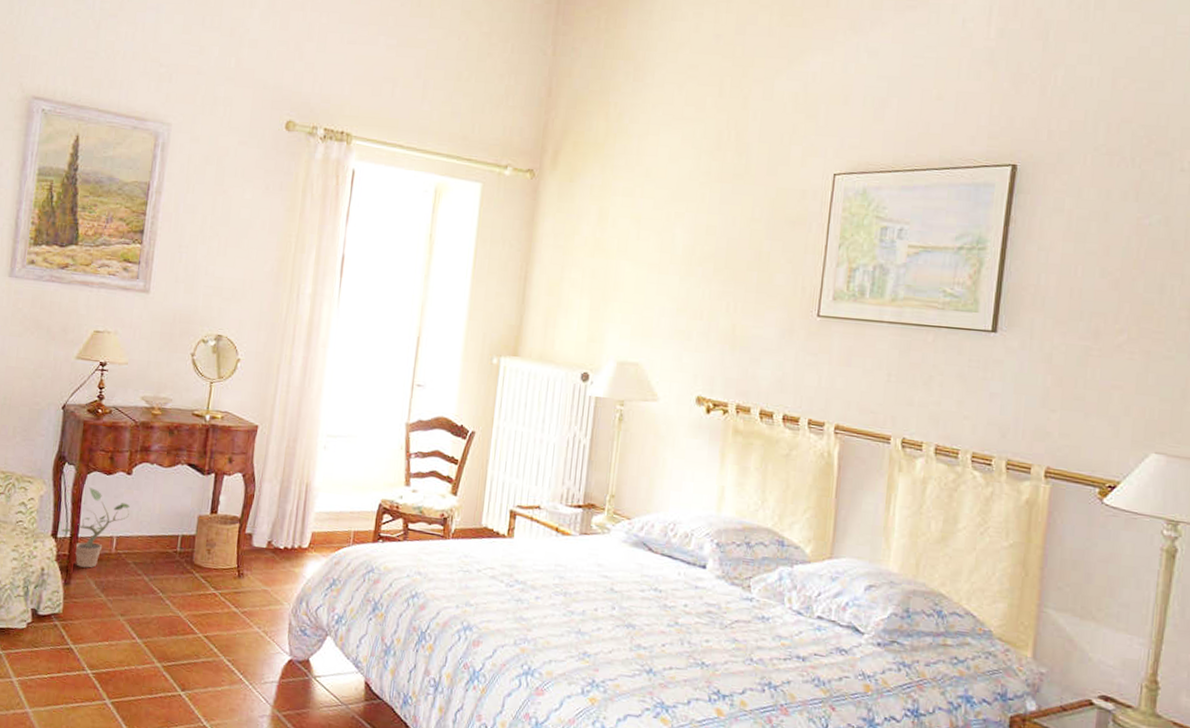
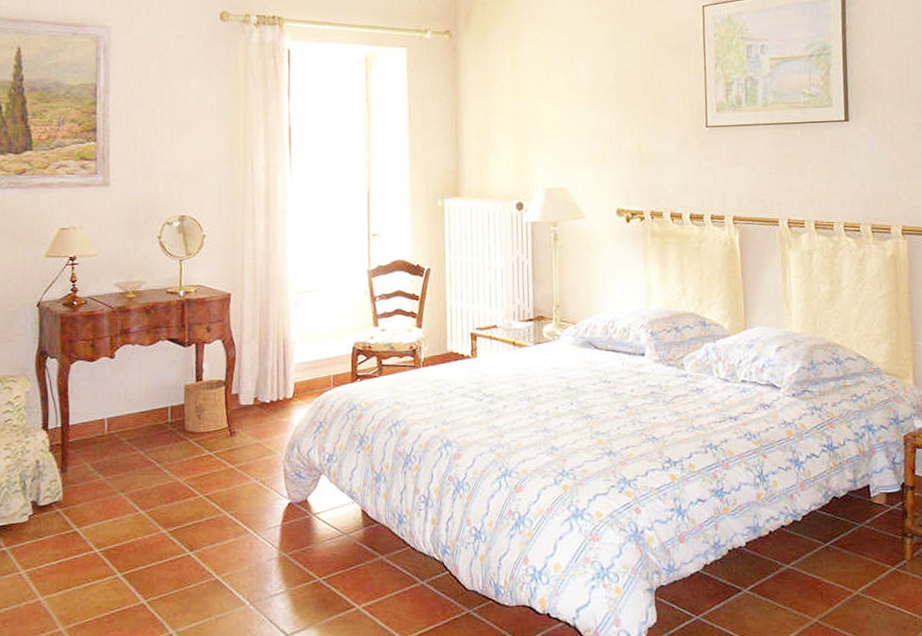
potted plant: present [61,487,130,568] -> none [52,376,118,453]

